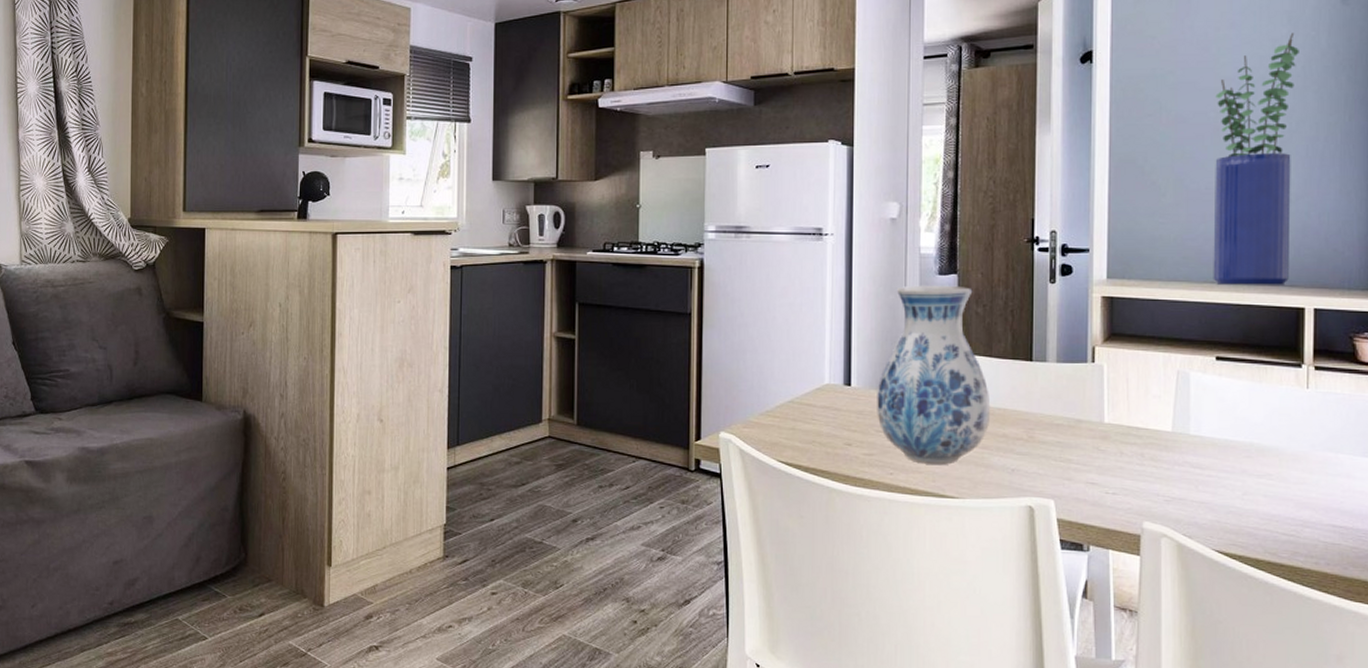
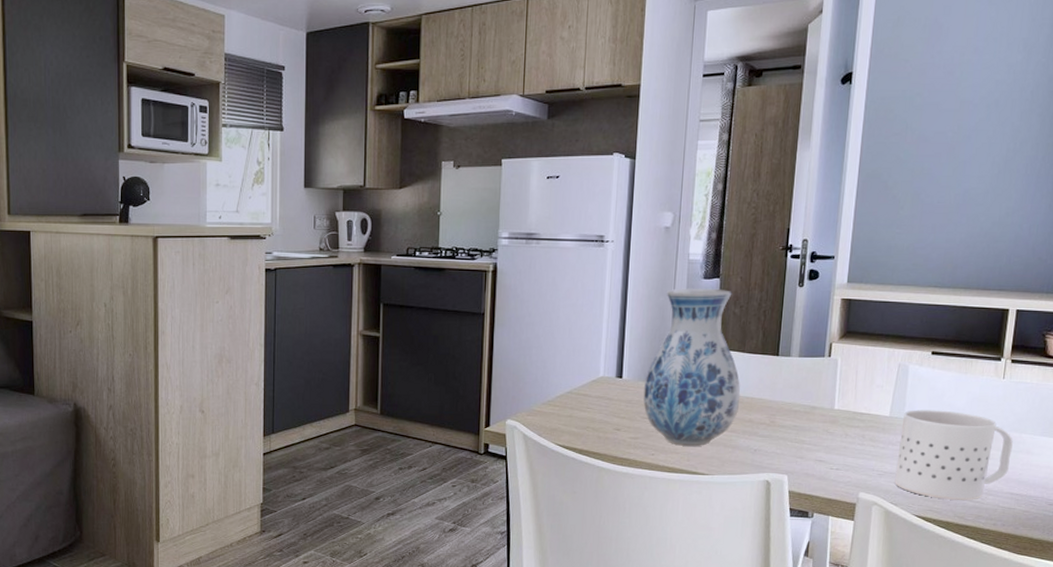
mug: none [1186,424,1328,533] -> present [894,410,1013,500]
vase: present [1213,32,1299,285] -> none [936,59,1030,289]

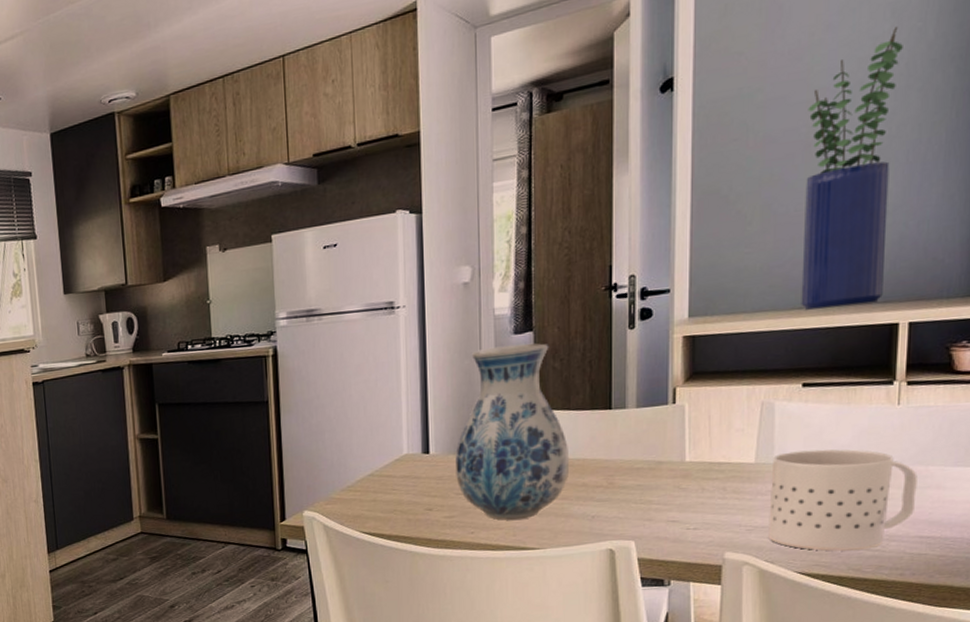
vase: none [936,59,1030,289] -> present [801,26,903,310]

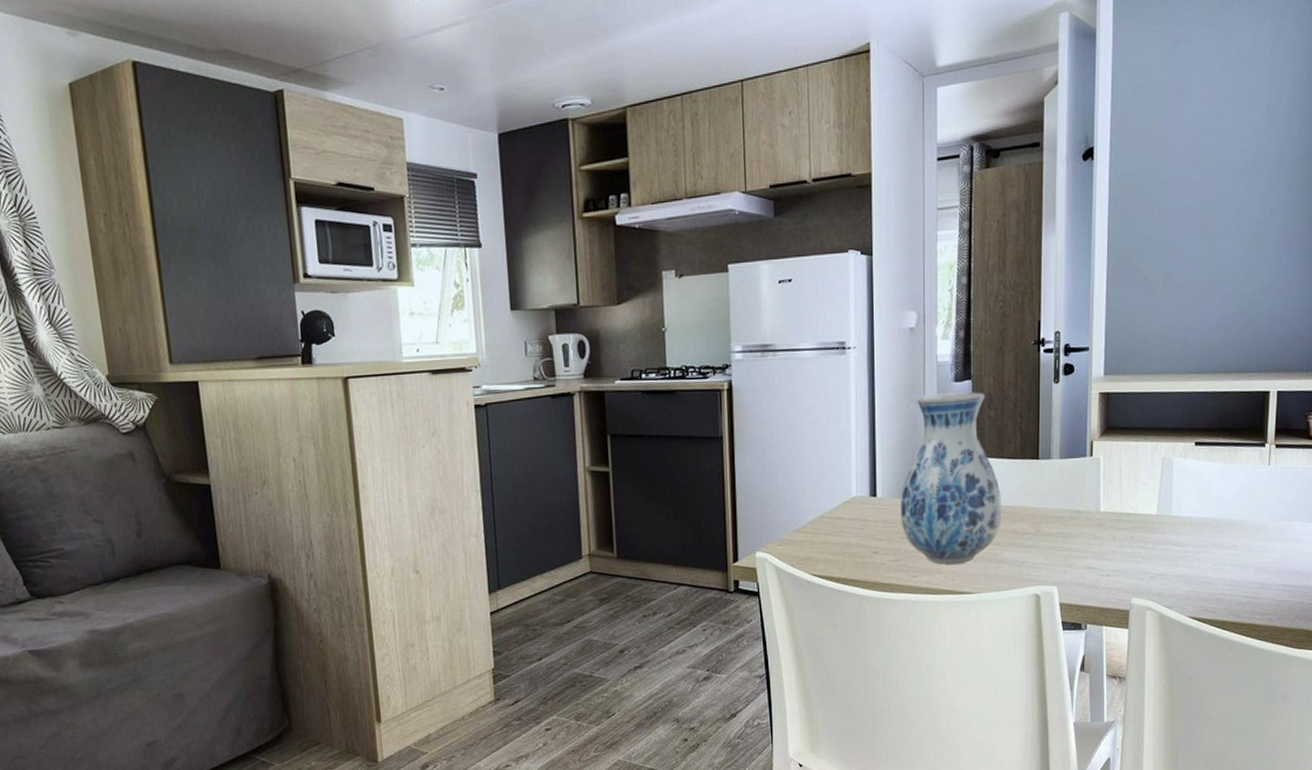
mug: present [768,449,917,552] -> none [1167,503,1283,598]
vase: present [801,26,903,310] -> none [1194,123,1275,375]

